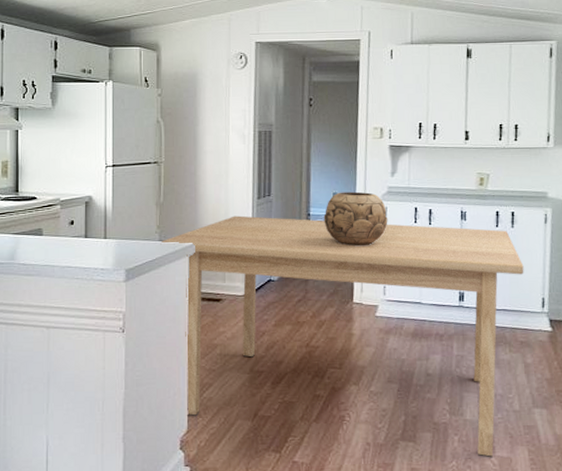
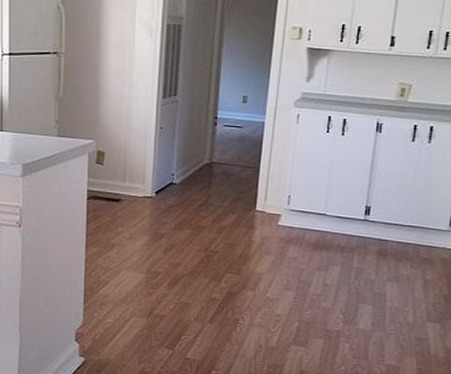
table: present [160,215,524,458] -> none [59,114,436,366]
decorative bowl: present [324,191,388,246] -> none [231,95,299,153]

